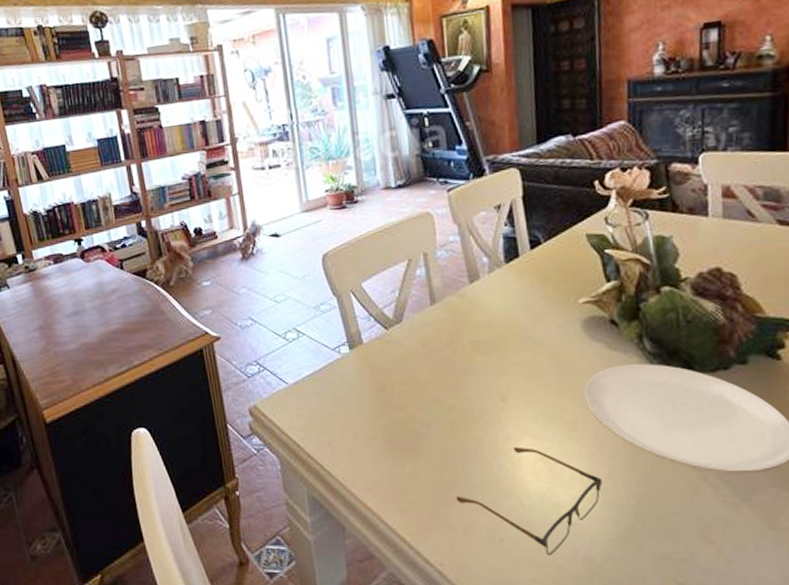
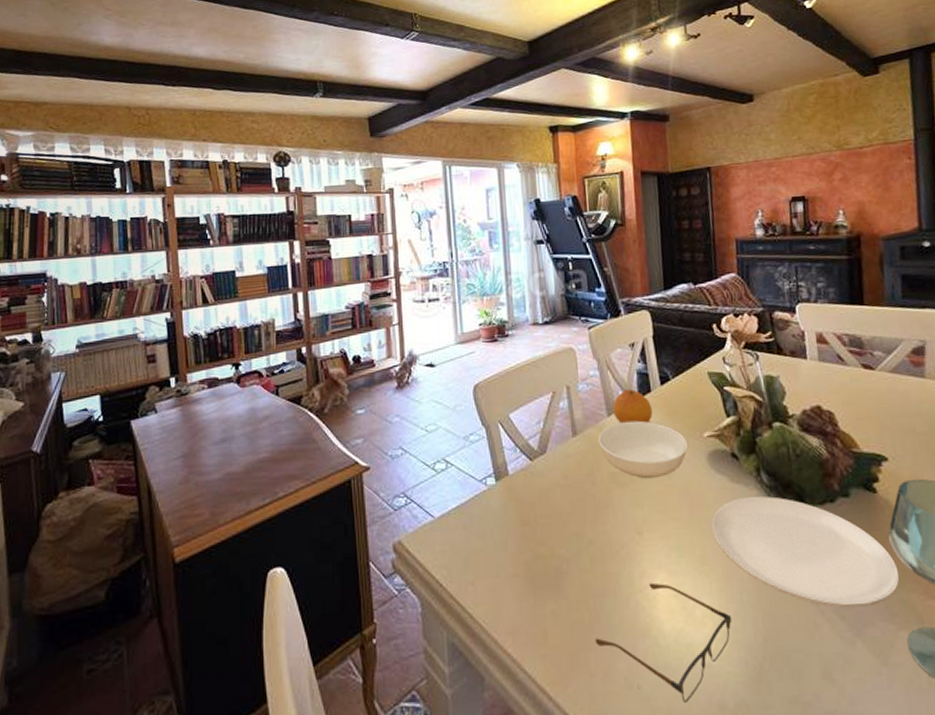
bowl: none [459,287,561,347] -> present [598,420,689,479]
fruit: none [475,254,521,290] -> present [612,388,653,423]

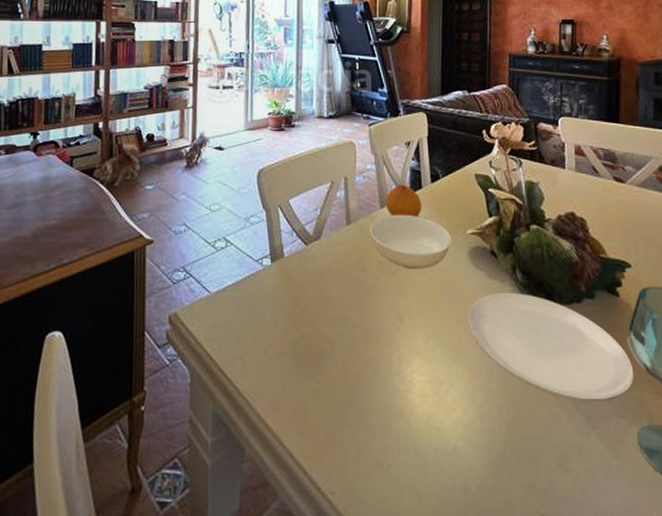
eyeglasses: present [595,582,732,704] -> none [352,367,480,485]

